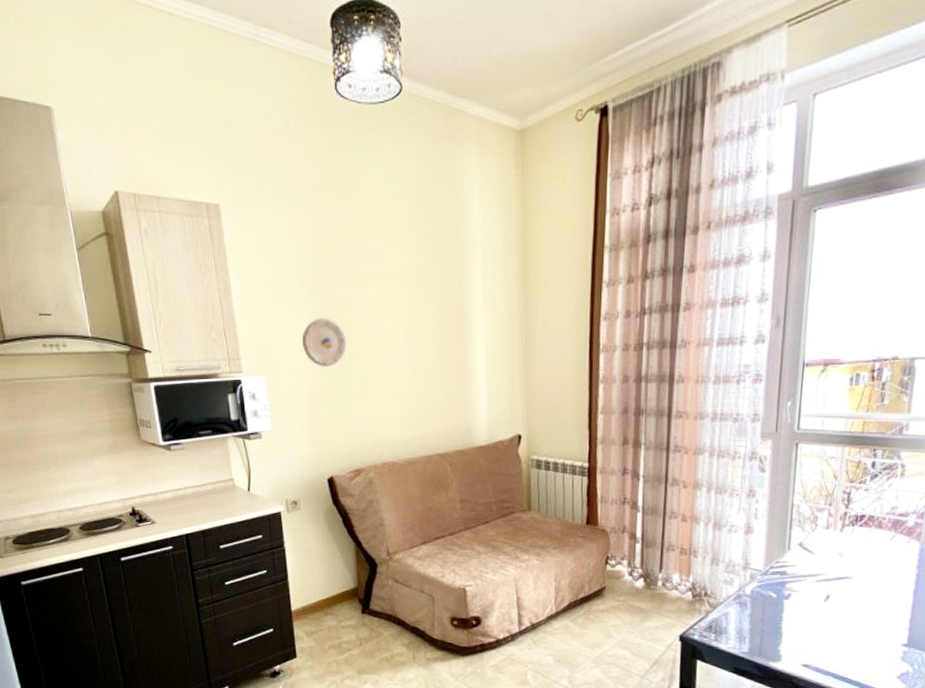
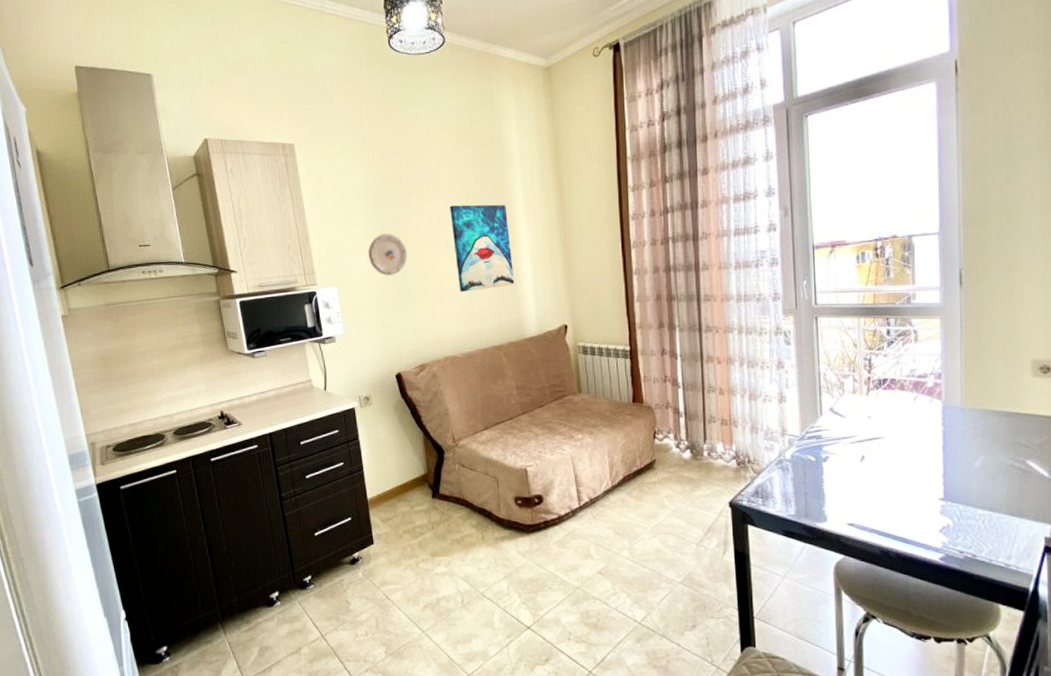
wall art: none [397,290,466,391] -> present [450,204,515,292]

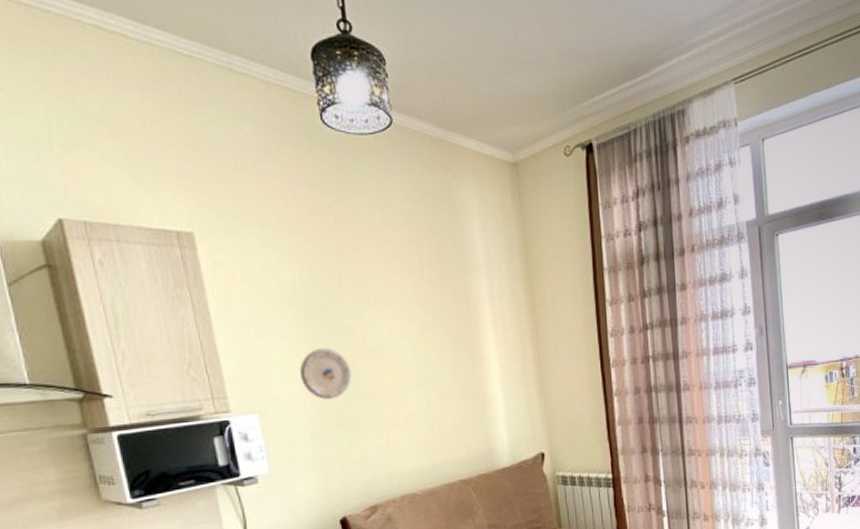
wall art: present [450,204,515,292] -> none [403,315,484,418]

